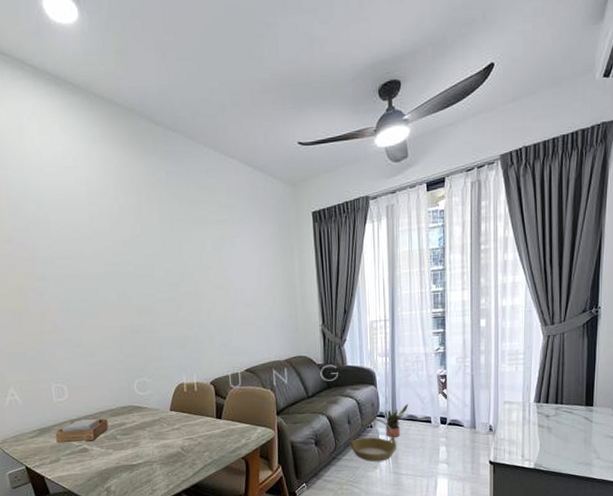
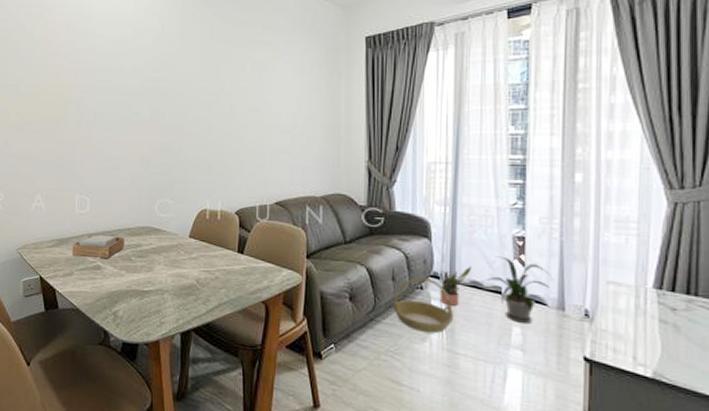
house plant: none [416,392,465,443] -> present [481,256,551,324]

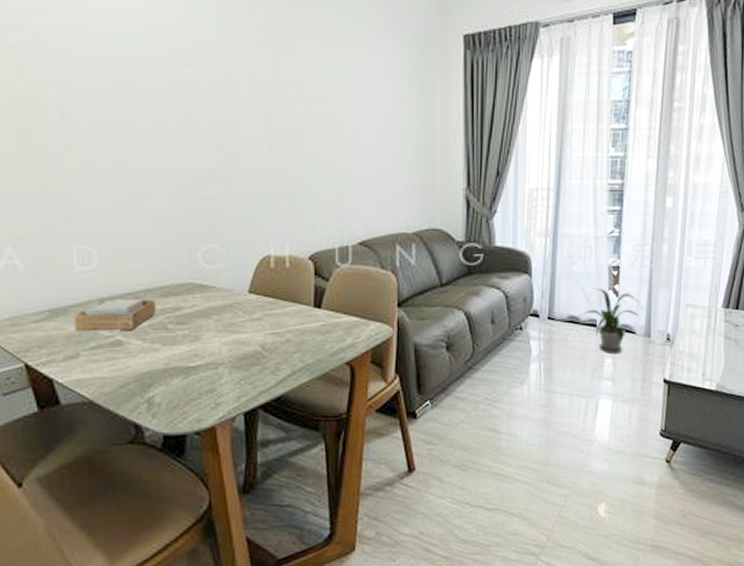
basket: present [392,278,454,333] -> none [491,318,552,375]
potted plant: present [440,266,472,306] -> none [539,300,571,344]

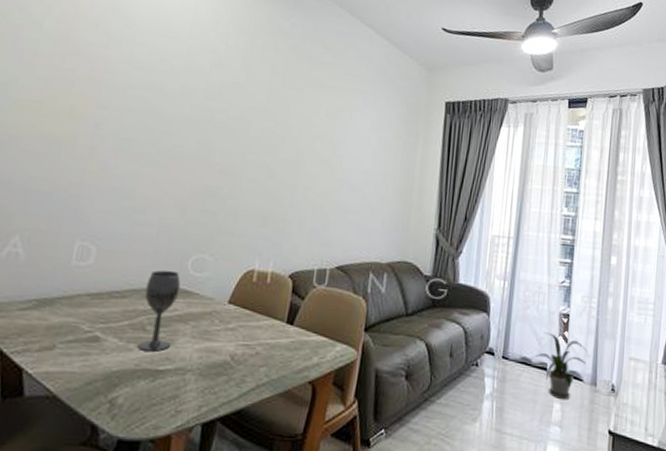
napkin holder: present [74,299,156,332] -> none [58,295,140,328]
wine glass: none [158,265,198,350] -> present [137,270,181,352]

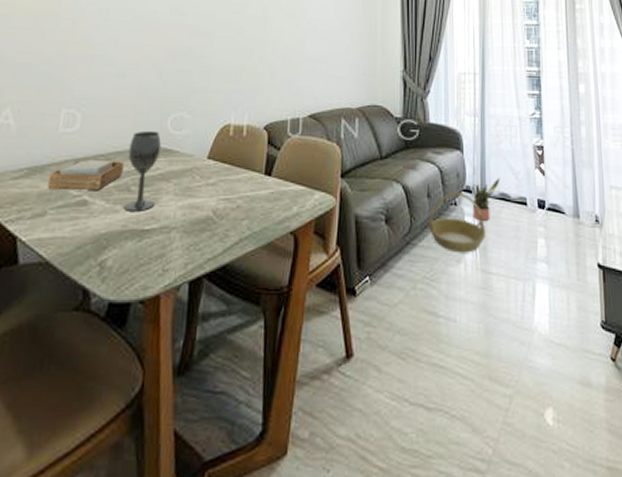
napkin holder: none [58,295,140,328] -> present [48,160,124,191]
basket: none [447,354,504,413] -> present [427,193,486,253]
potted plant: none [493,342,524,383] -> present [472,177,501,221]
house plant: present [530,332,587,400] -> none [509,166,567,235]

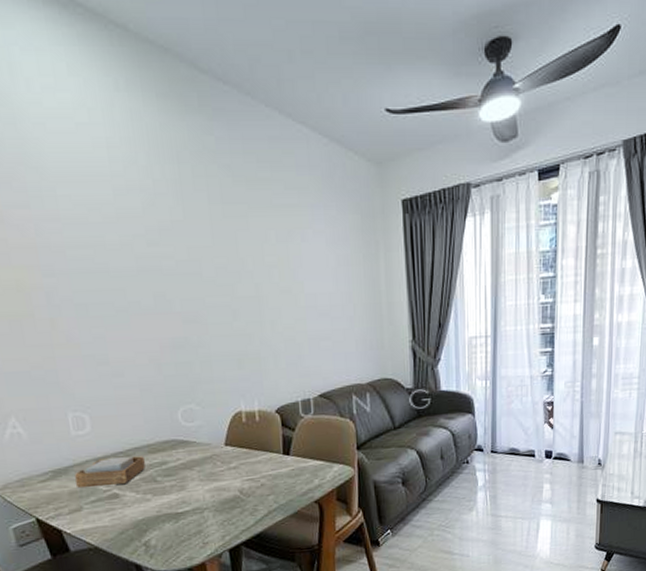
wine glass: present [123,130,162,211] -> none [144,425,184,499]
basket: present [427,193,486,253] -> none [442,452,496,503]
potted plant: present [472,177,501,221] -> none [483,435,511,475]

